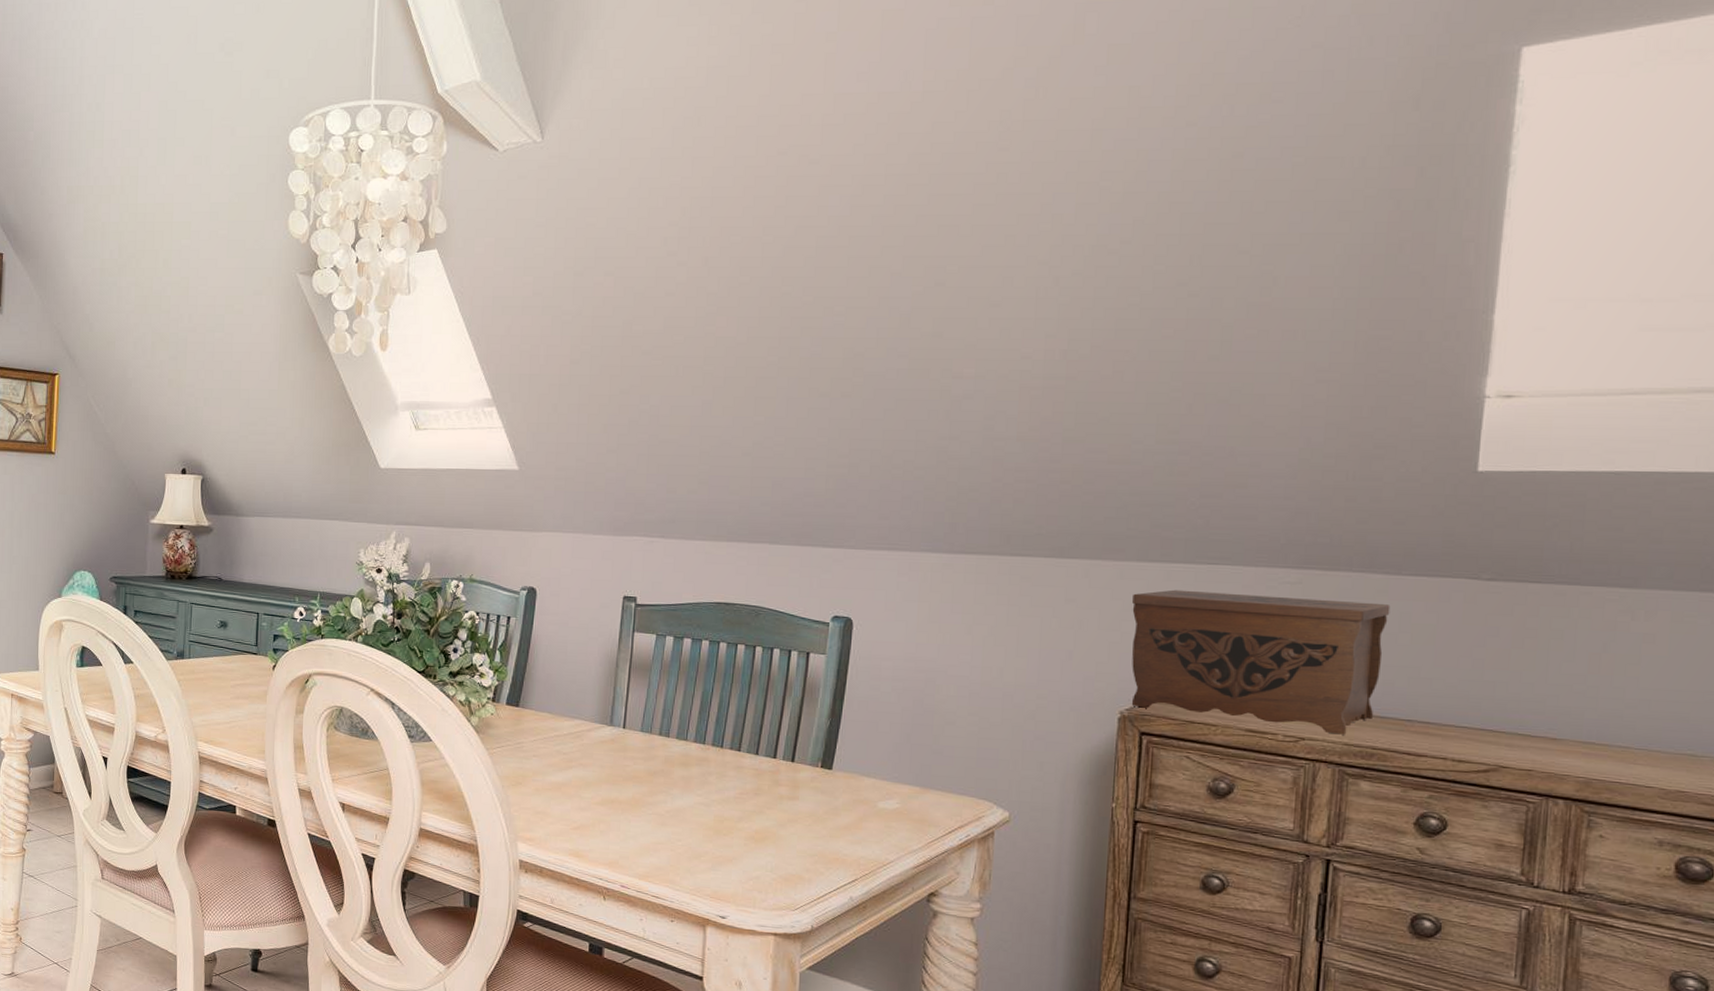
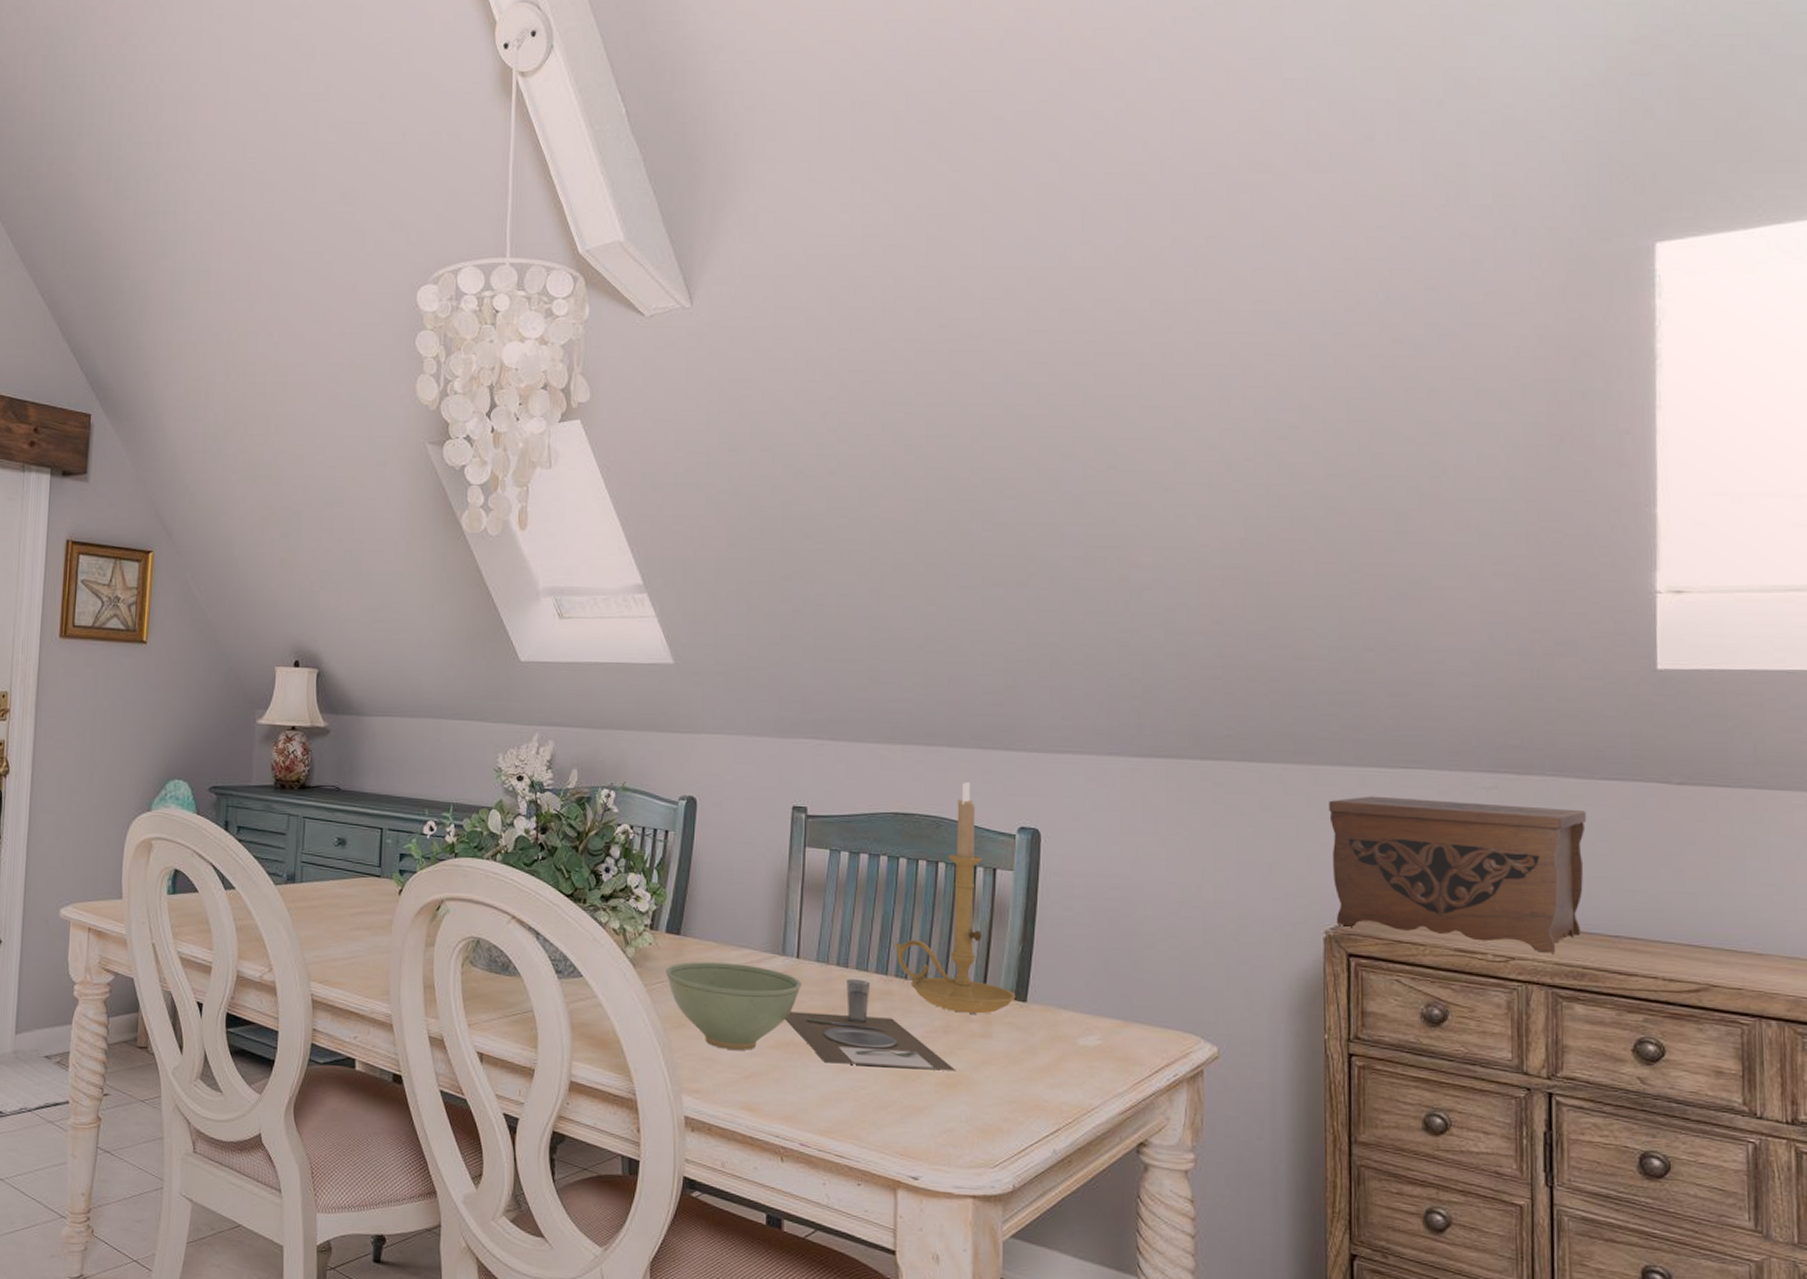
bowl: none [505,730,626,806] -> present [665,962,801,1050]
place setting: none [611,747,764,828] -> present [785,979,956,1071]
candle holder: none [713,576,822,779] -> present [895,782,1016,1014]

